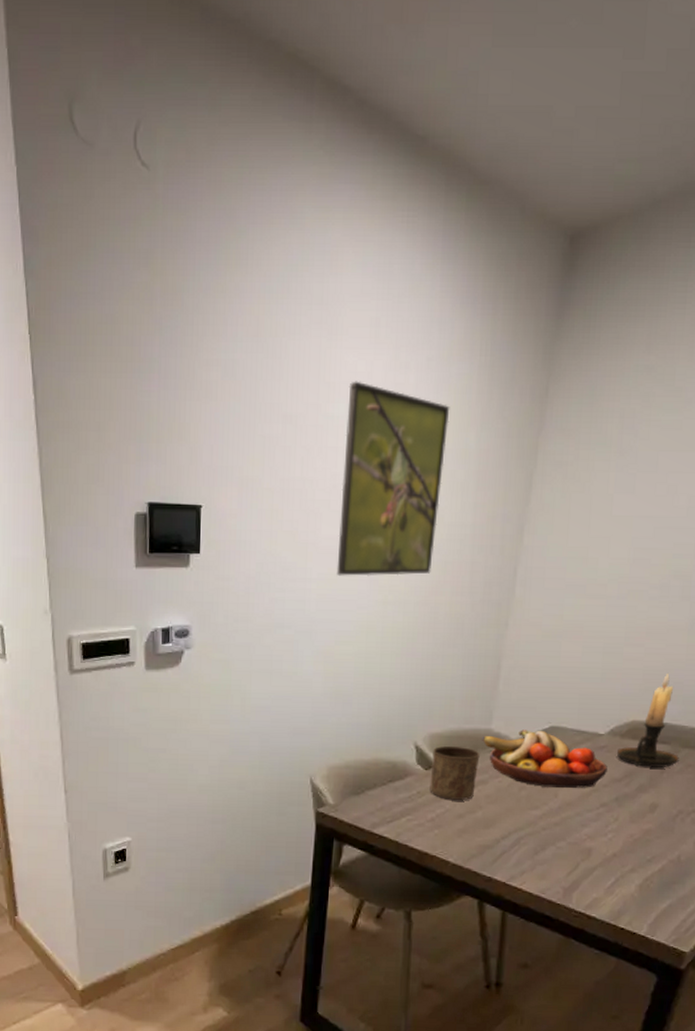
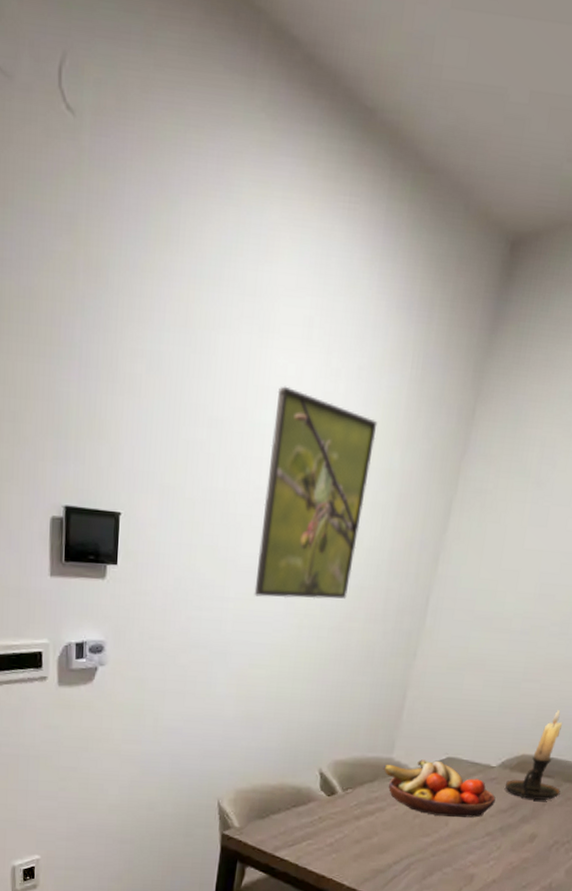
cup: present [429,746,480,800] -> none [330,773,380,826]

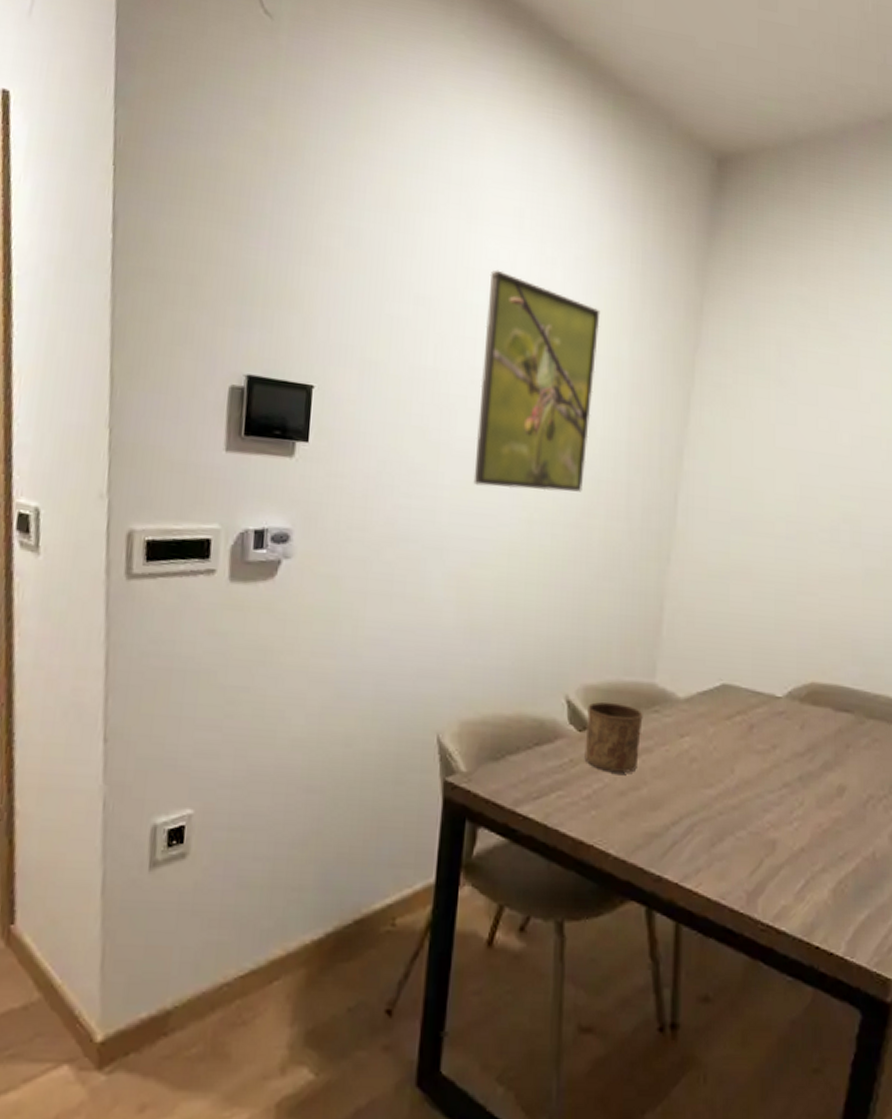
cup: none [330,773,380,826] -> present [584,702,643,773]
fruit bowl: present [383,759,496,818] -> none [645,686,788,763]
candle holder: present [505,709,563,800] -> none [798,628,864,741]

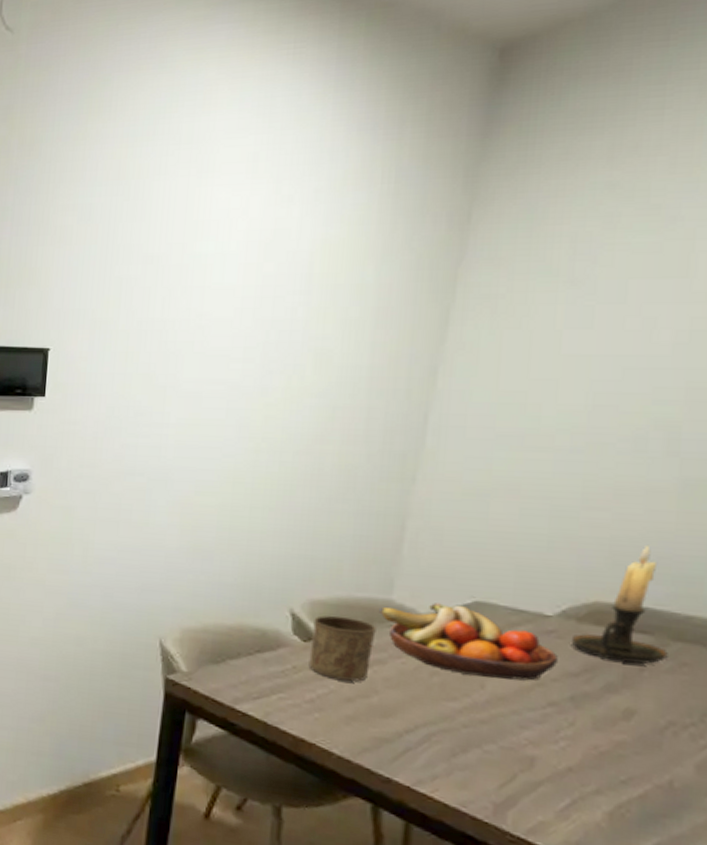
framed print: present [473,269,601,492] -> none [199,217,343,422]
fruit bowl: none [645,686,788,763] -> present [379,603,558,681]
candle holder: none [798,628,864,741] -> present [572,544,668,664]

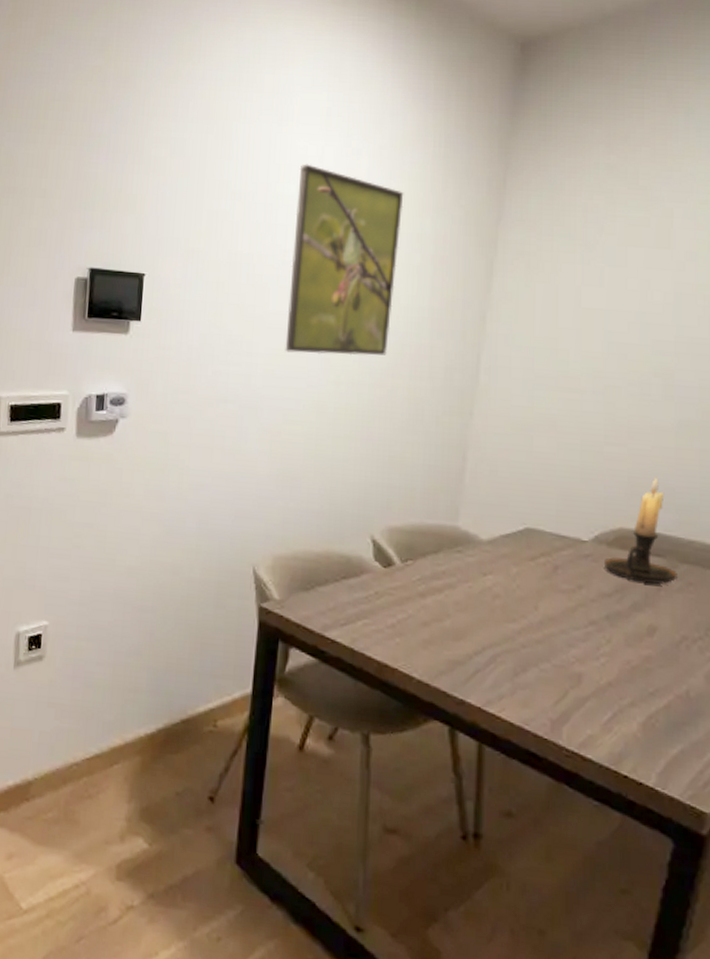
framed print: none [199,217,343,422] -> present [285,164,404,356]
cup: present [308,615,376,682] -> none [389,542,446,606]
fruit bowl: present [379,603,558,681] -> none [448,529,594,602]

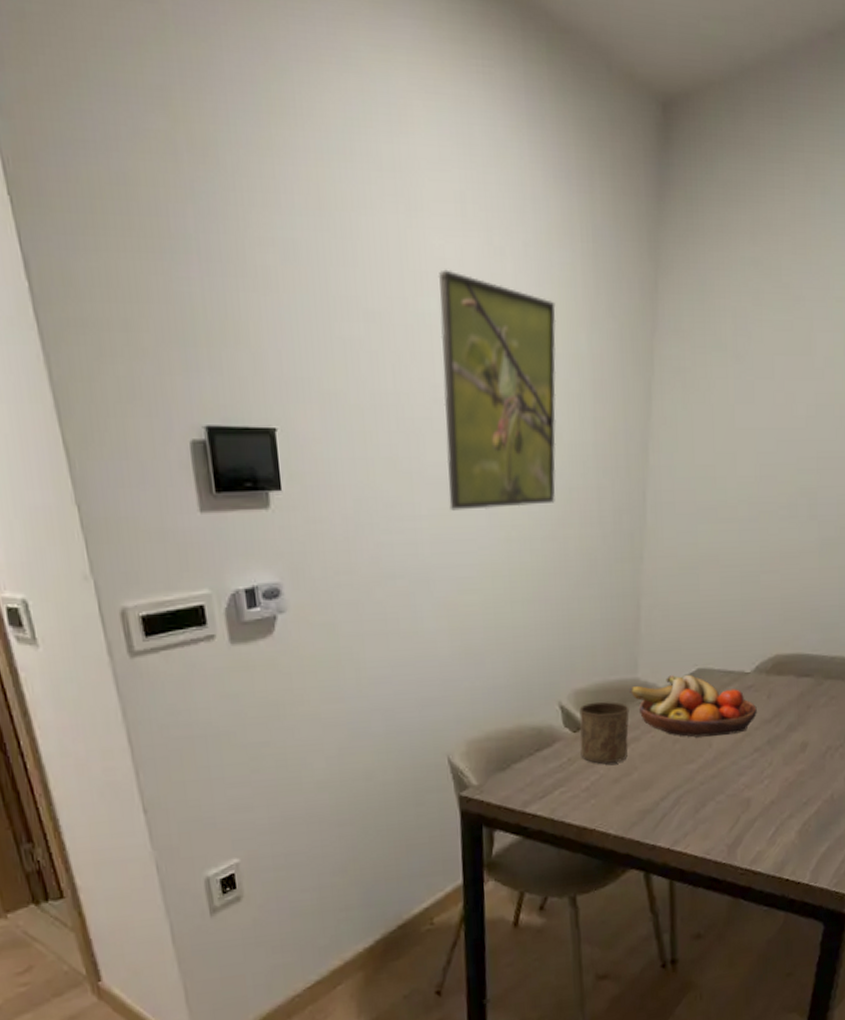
cup: none [389,542,446,606] -> present [579,702,629,764]
fruit bowl: none [448,529,594,602] -> present [629,674,757,738]
candle holder: present [605,477,677,584] -> none [765,599,823,704]

